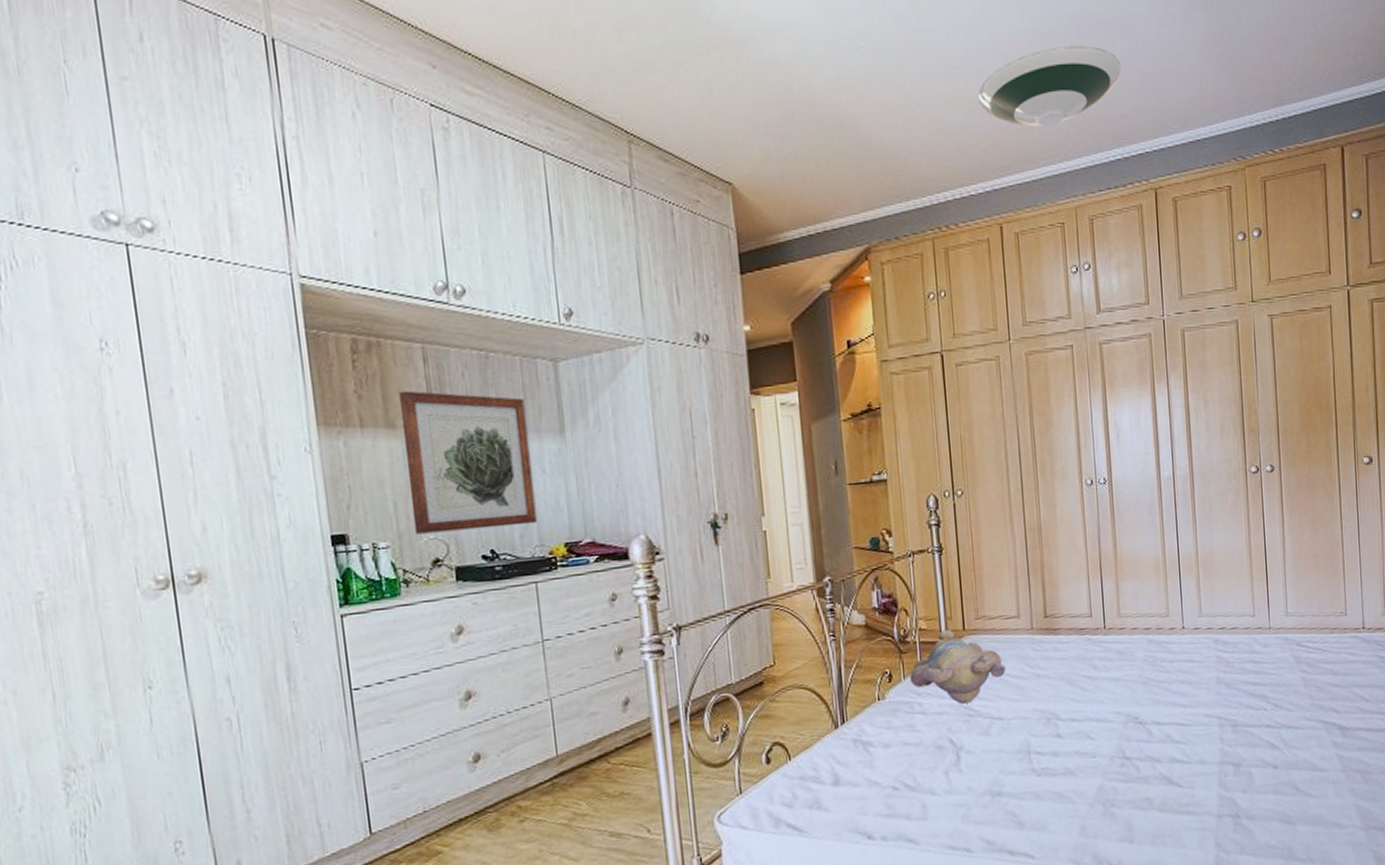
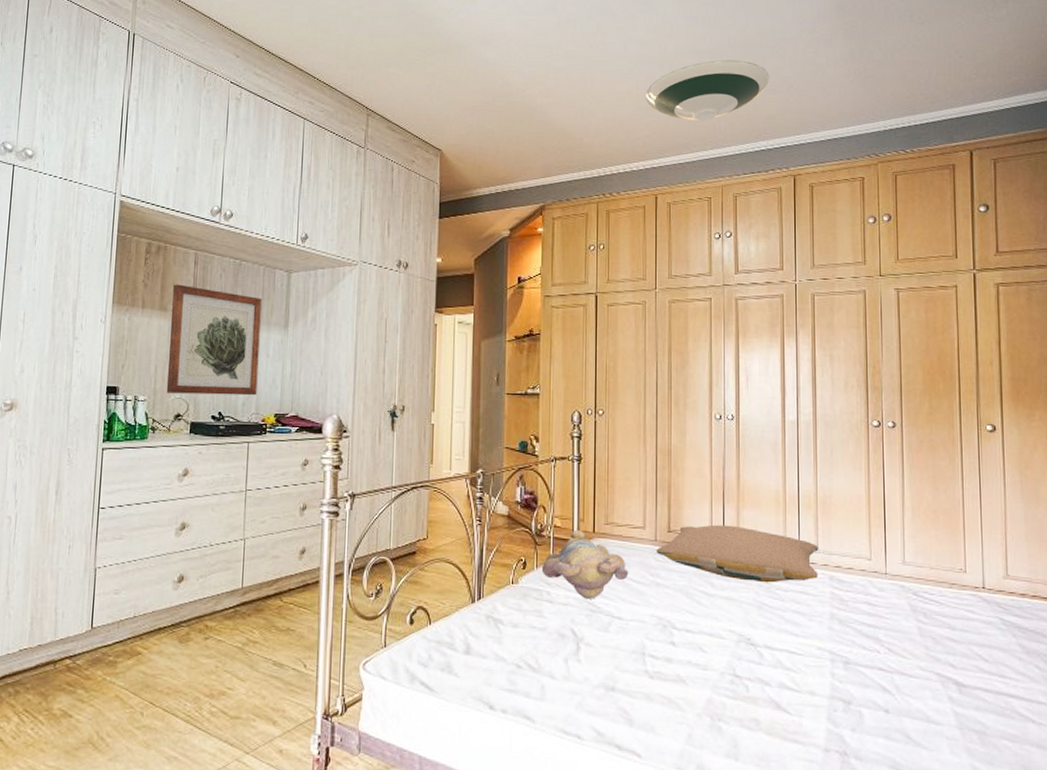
pillow: none [1034,600,1202,658] -> present [657,524,819,583]

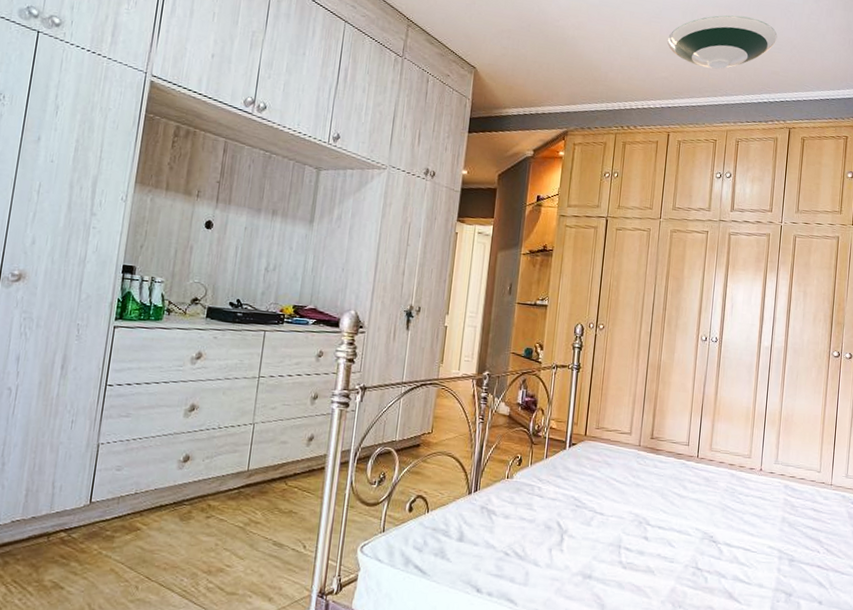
wall art: present [166,284,262,396] -> none [184,169,289,286]
teddy bear: present [541,529,629,599] -> none [535,432,613,496]
pillow: present [657,524,819,583] -> none [639,434,778,488]

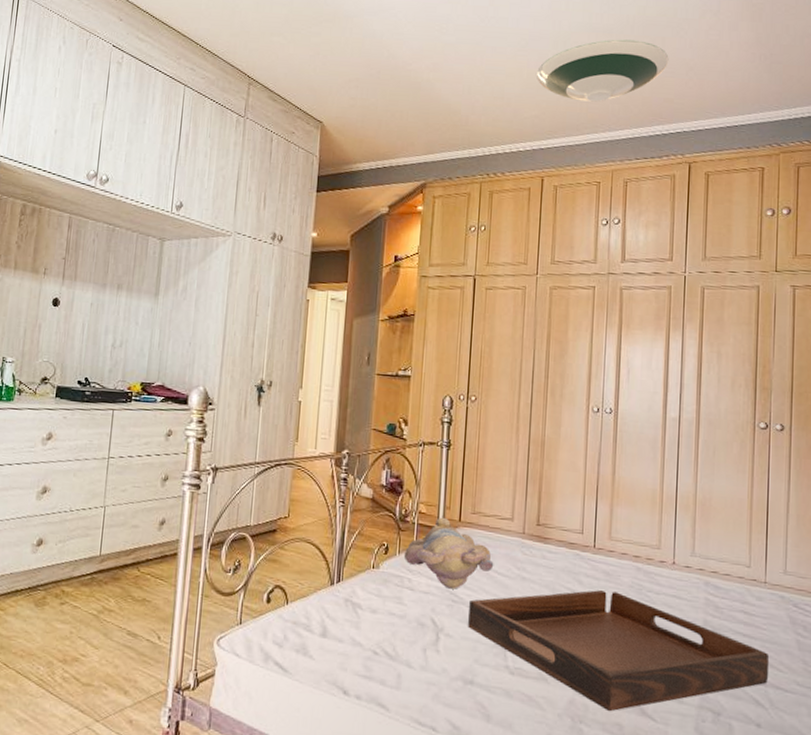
teddy bear: none [535,432,613,496] -> present [403,517,494,589]
serving tray: none [589,494,832,597] -> present [468,590,770,712]

